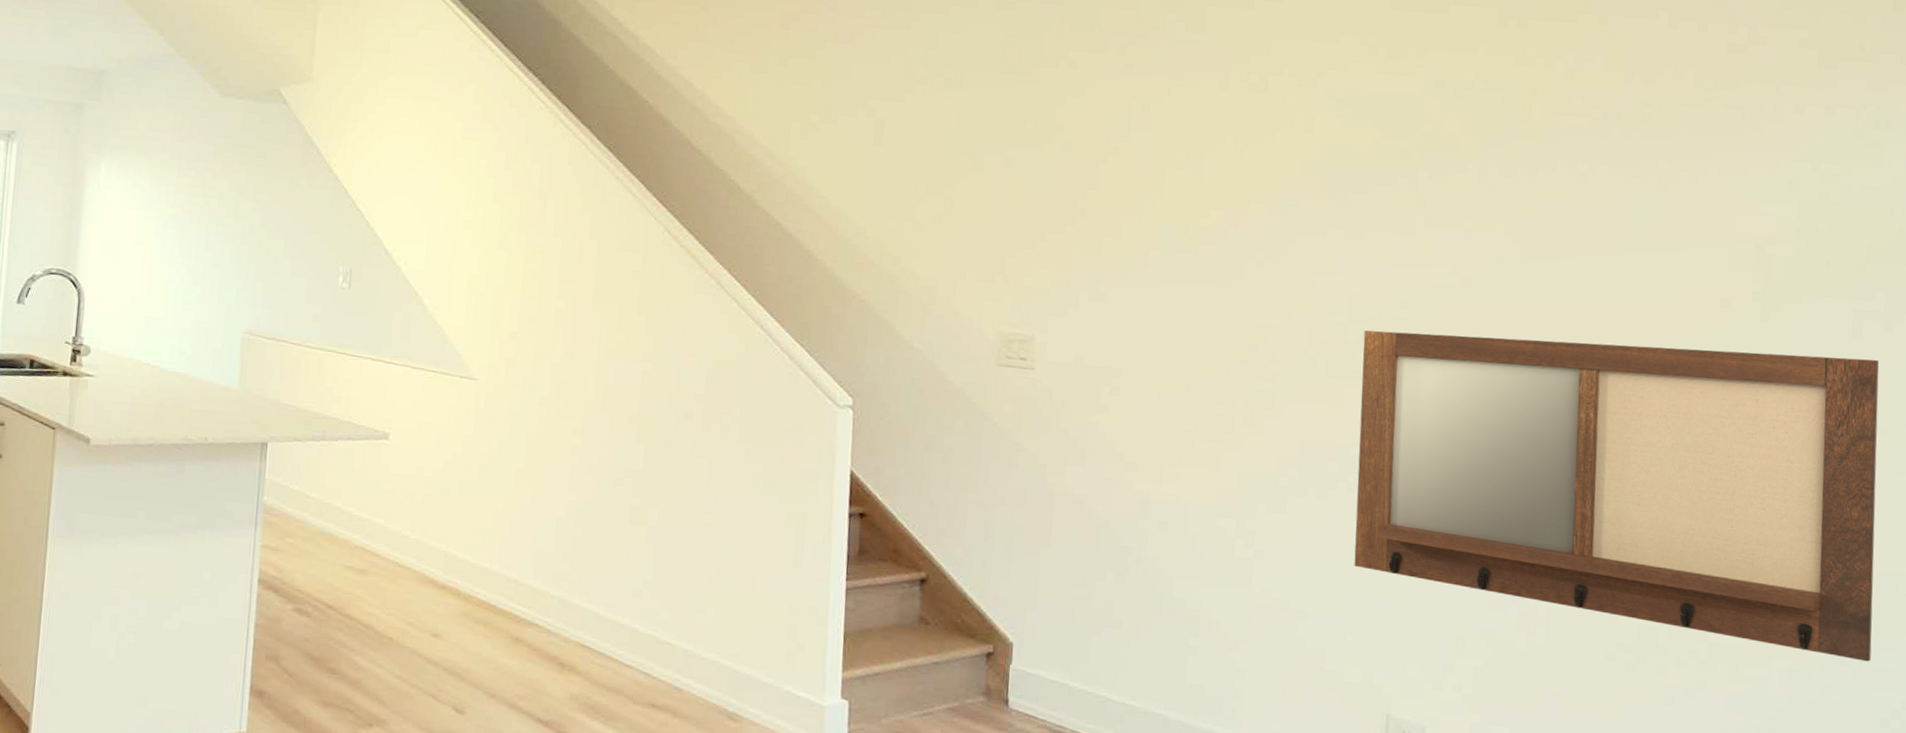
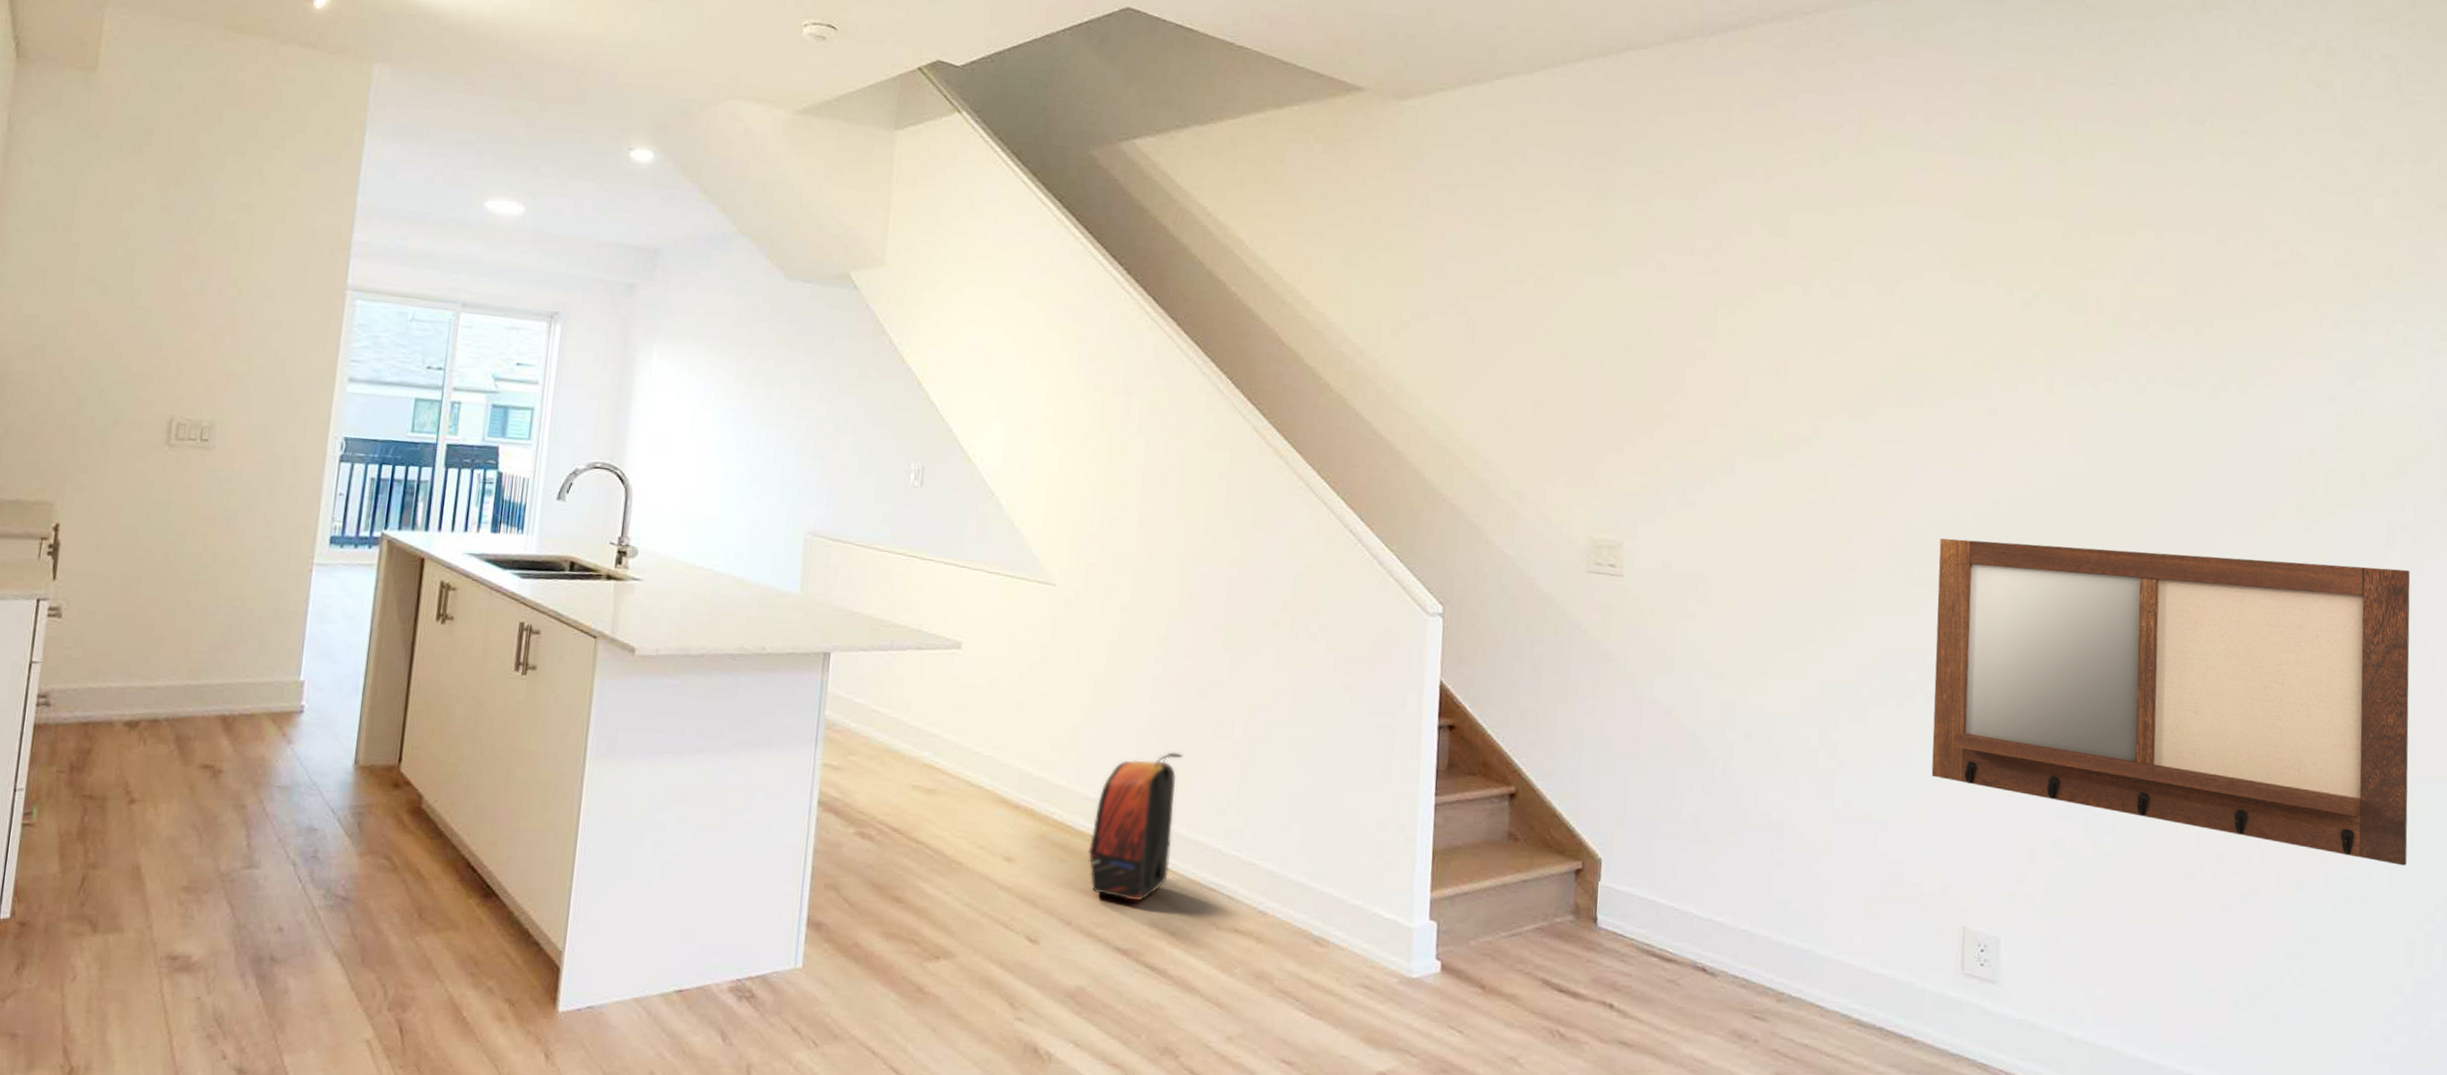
backpack: none [510,537,601,677] -> present [1087,752,1183,902]

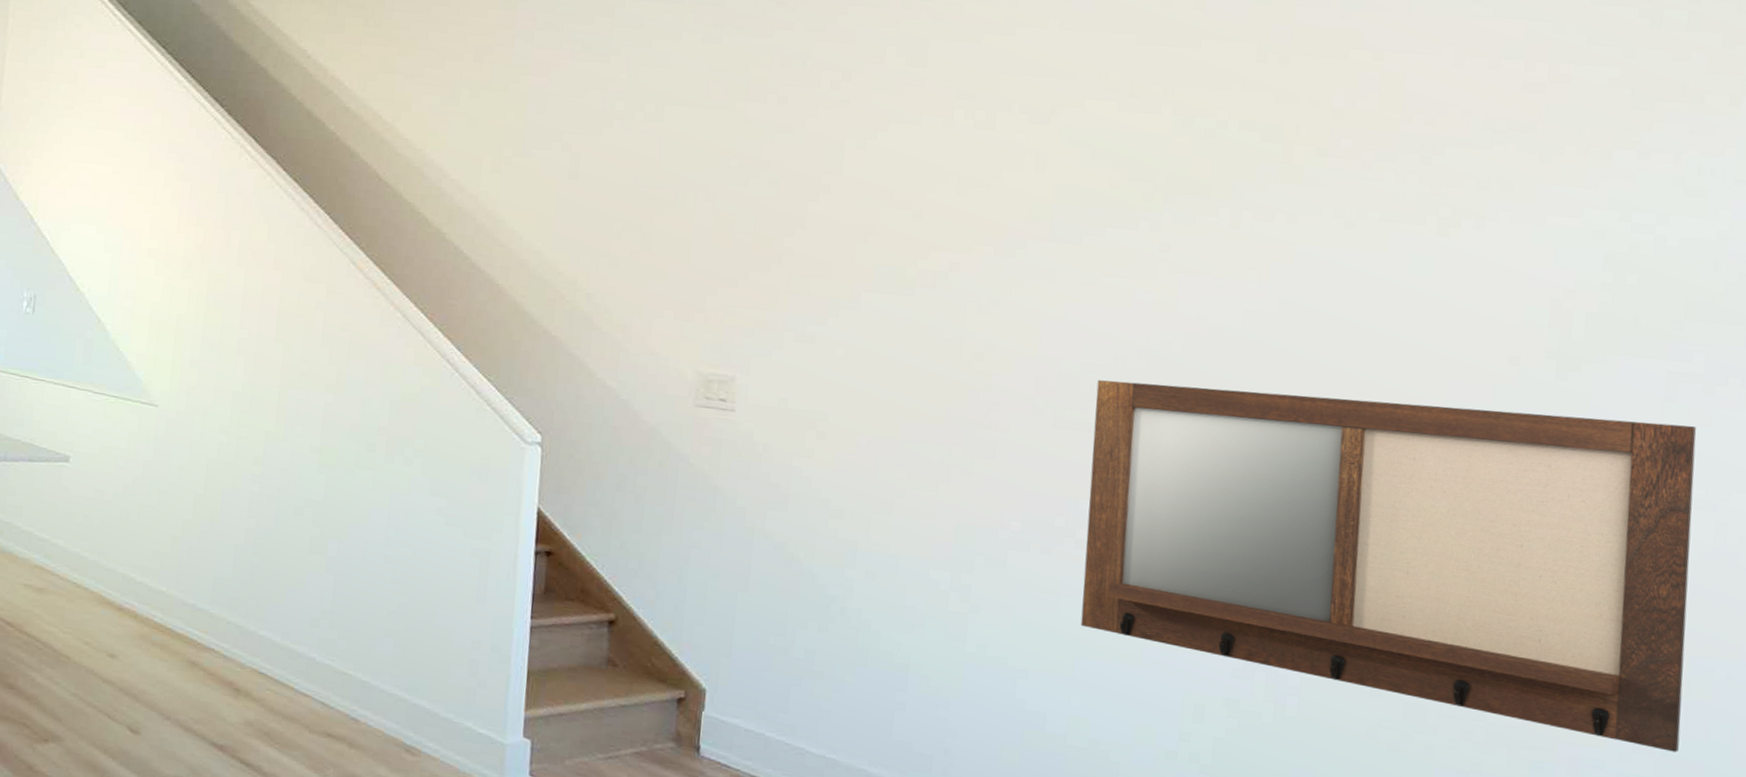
backpack: present [1087,752,1183,902] -> none [186,564,279,702]

